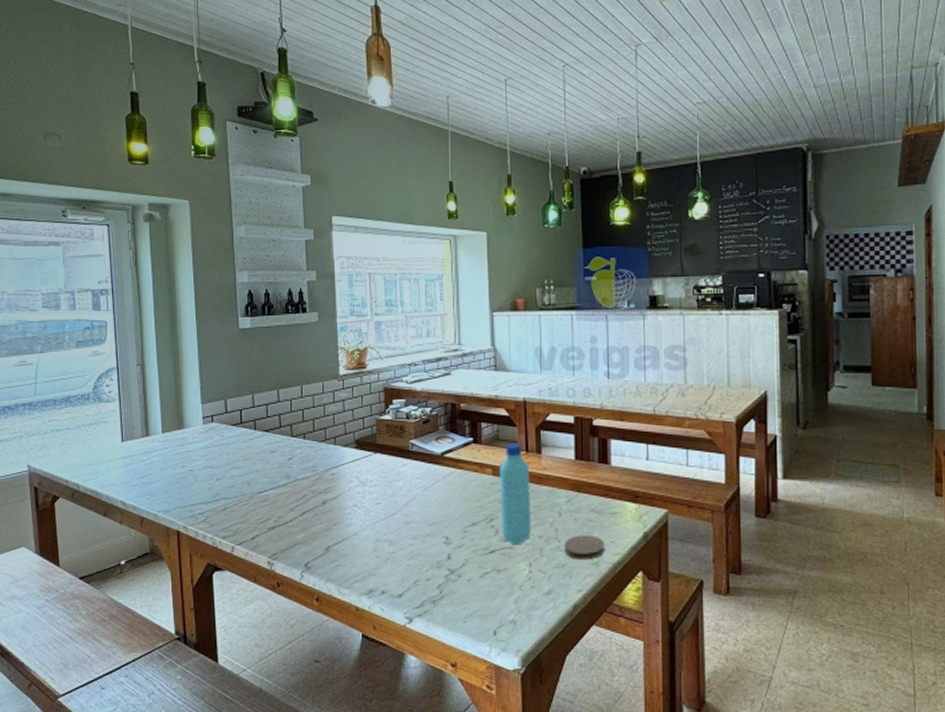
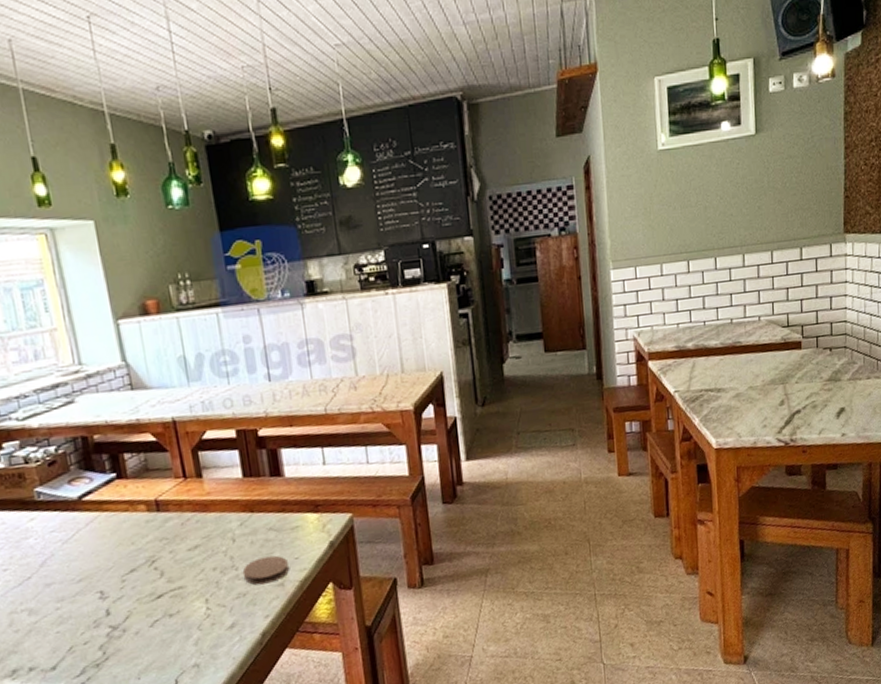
water bottle: present [500,444,532,545] -> none [154,471,203,584]

